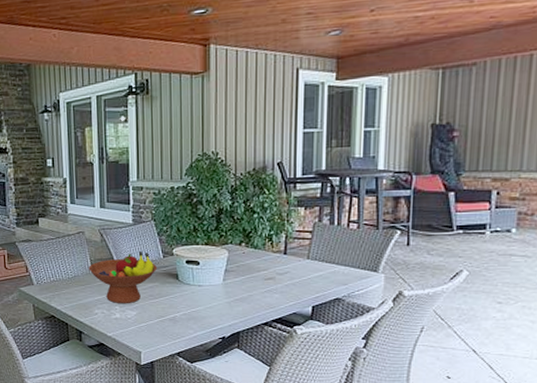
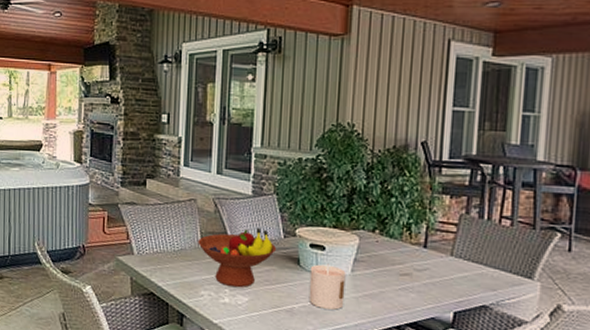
candle: none [187,276,219,314] -> present [309,263,346,310]

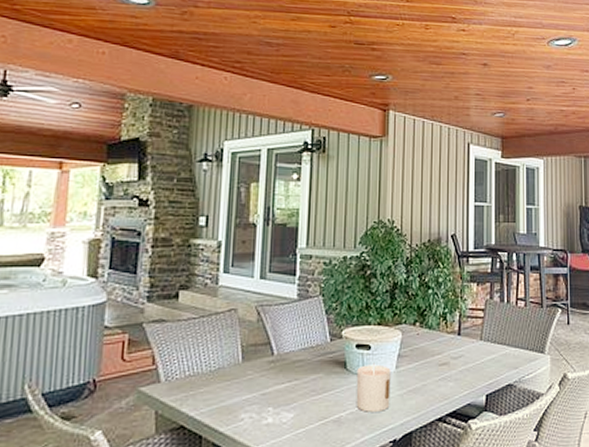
fruit bowl: present [198,228,277,288] -> none [238,334,324,404]

